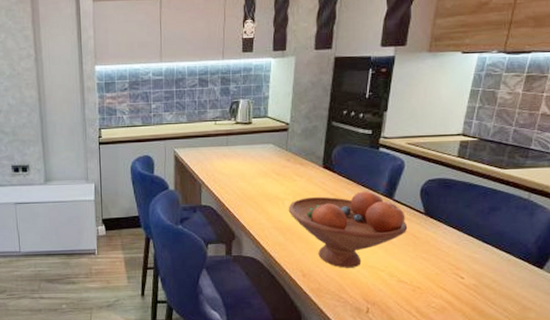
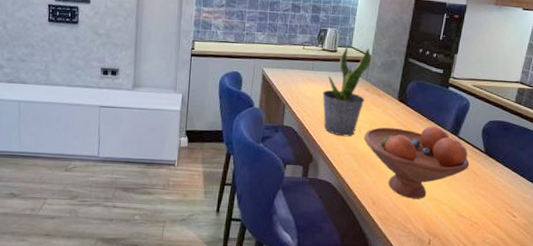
potted plant: none [240,115,291,211] -> present [322,46,372,137]

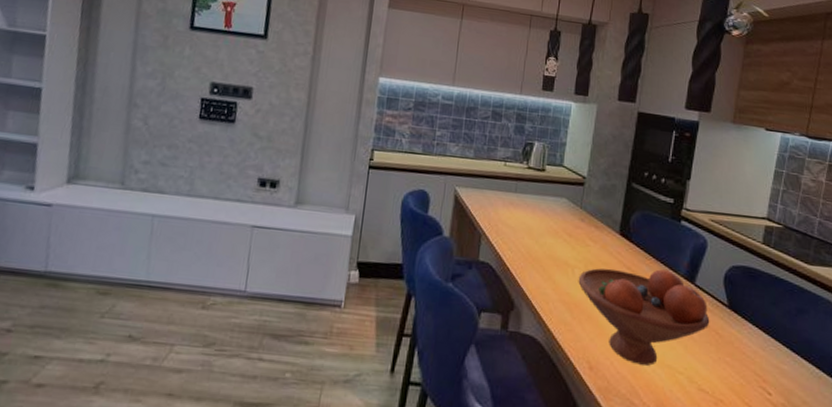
potted plant: present [322,46,372,137] -> none [527,164,588,279]

